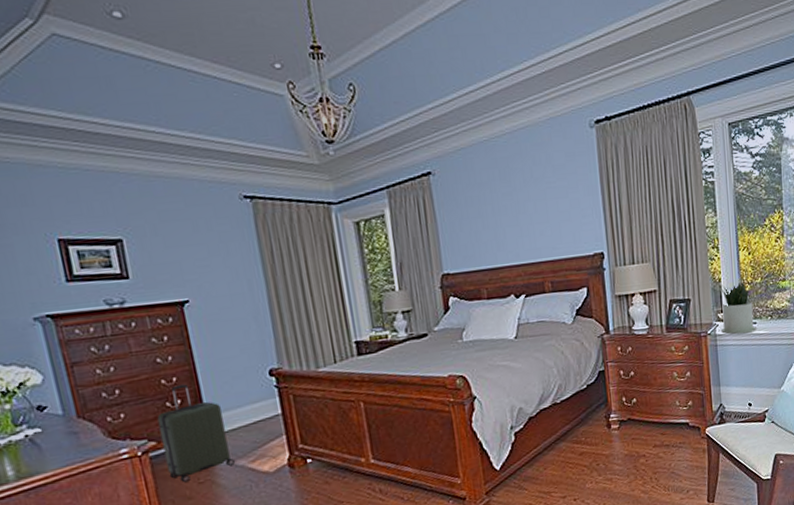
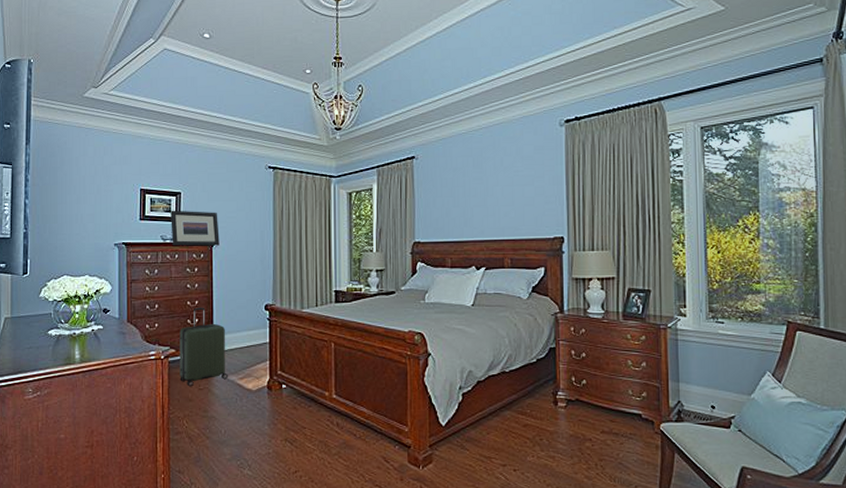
picture frame: none [111,261,193,312] -> present [171,210,220,246]
planter: present [720,282,758,335] -> none [682,280,725,333]

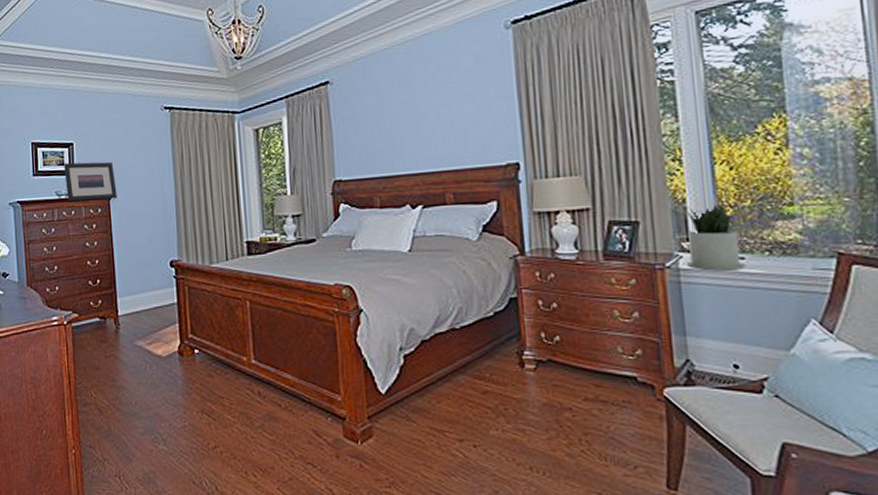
suitcase: present [179,307,228,387] -> none [81,267,135,354]
planter: none [682,280,725,333] -> present [684,204,747,272]

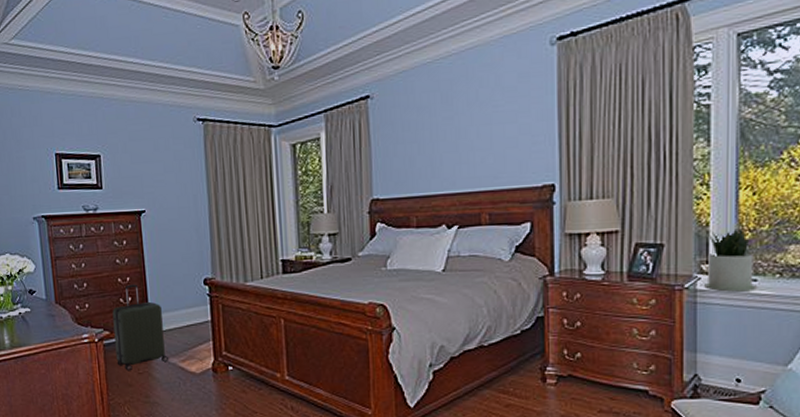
picture frame: present [64,161,117,202] -> none [91,175,148,217]
suitcase: none [81,267,135,354] -> present [112,284,168,371]

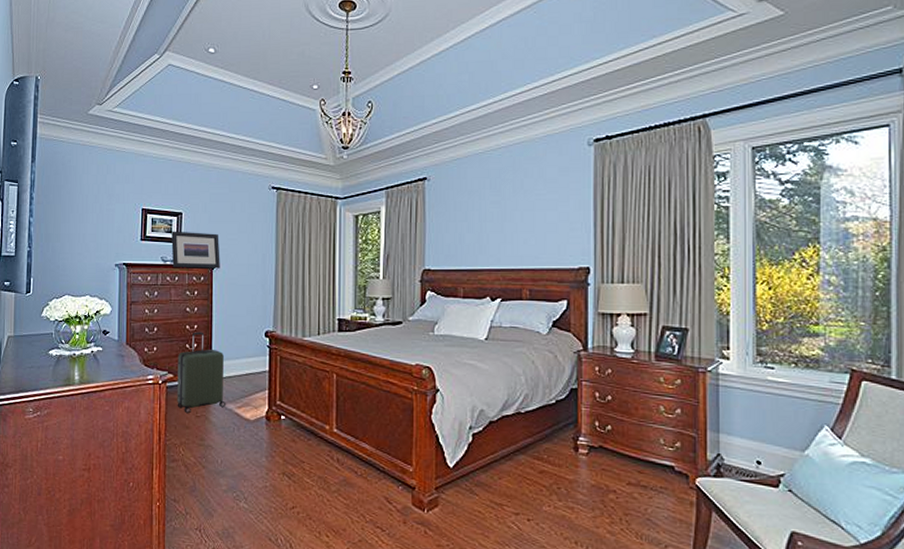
picture frame: none [91,175,148,217] -> present [171,231,220,269]
planter: present [703,229,758,293] -> none [724,319,775,379]

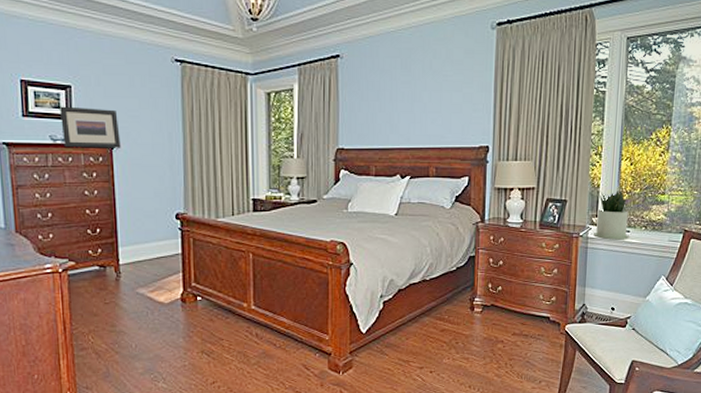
suitcase: present [177,332,225,414] -> none [78,216,136,301]
planter: none [724,319,775,379] -> present [592,191,630,241]

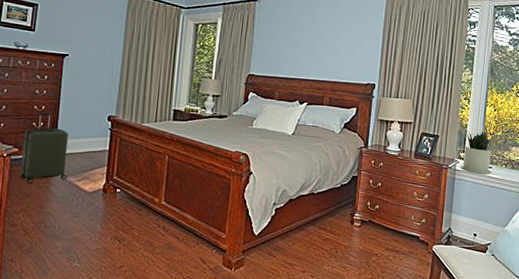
picture frame: present [60,106,121,148] -> none [25,19,72,58]
suitcase: none [78,216,136,301] -> present [20,112,68,184]

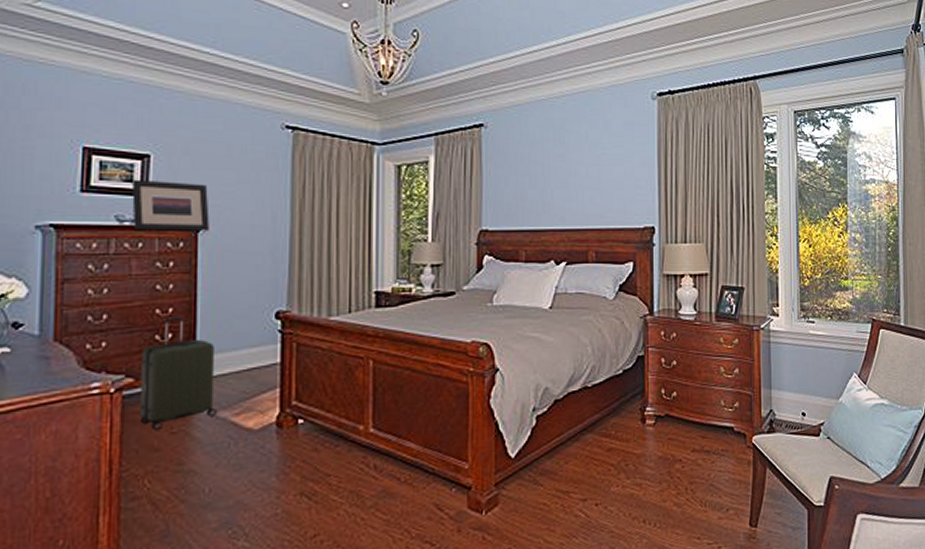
picture frame: none [25,19,72,58] -> present [132,179,210,231]
planter: present [460,130,492,175] -> none [775,276,816,334]

